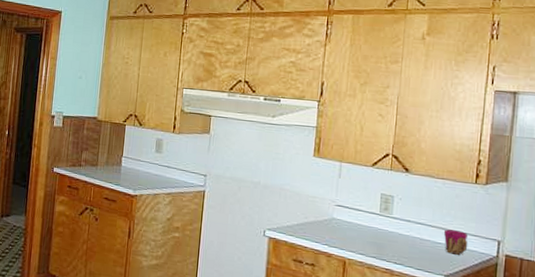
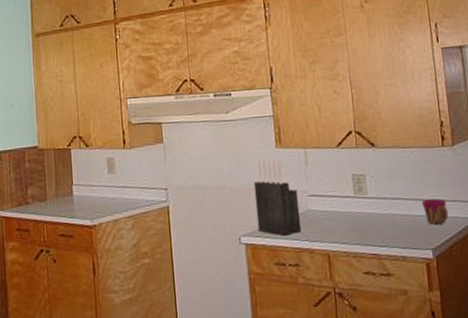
knife block: none [283,162,326,237] -> present [253,157,302,236]

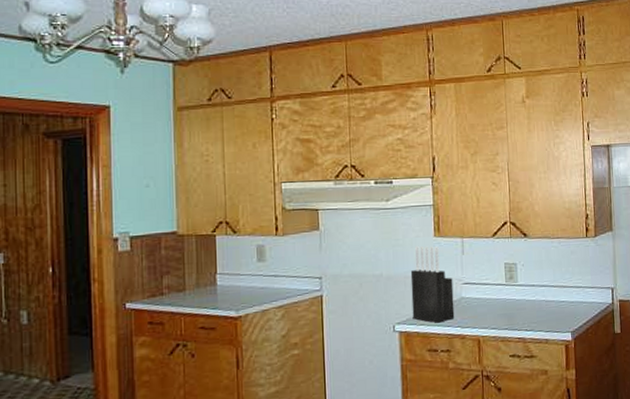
cup: present [421,199,449,225] -> none [565,285,588,310]

